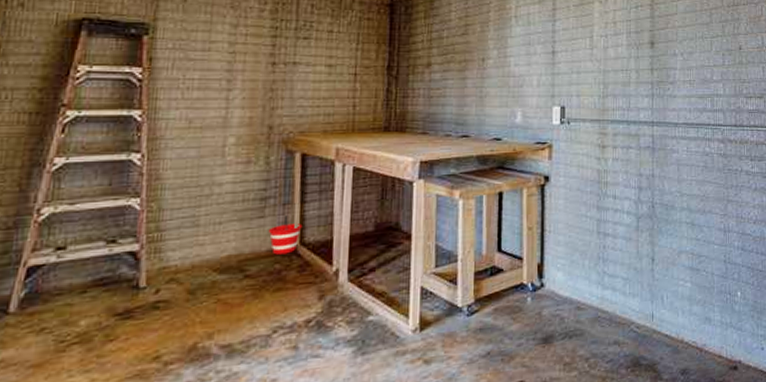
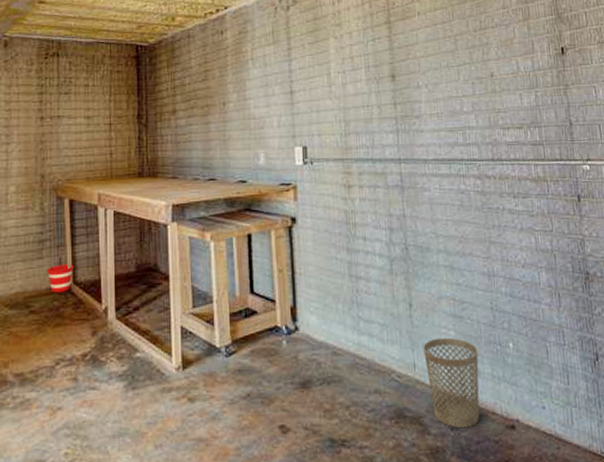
wastebasket: none [662,289,710,373] -> present [423,337,480,429]

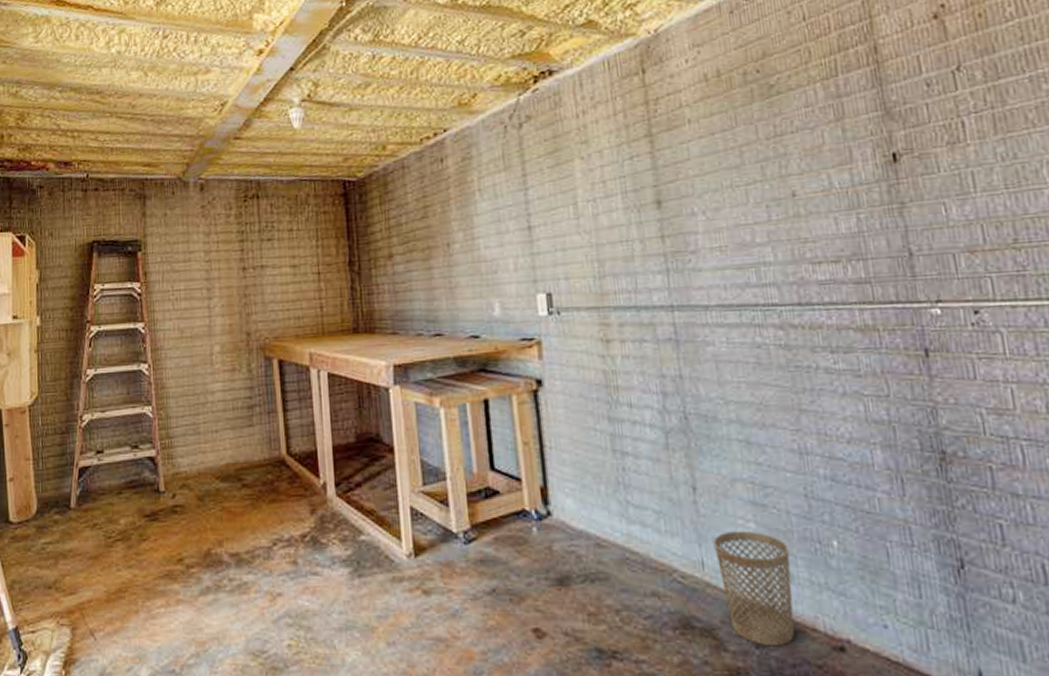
bucket: present [46,257,74,293] -> none [257,424,288,465]

